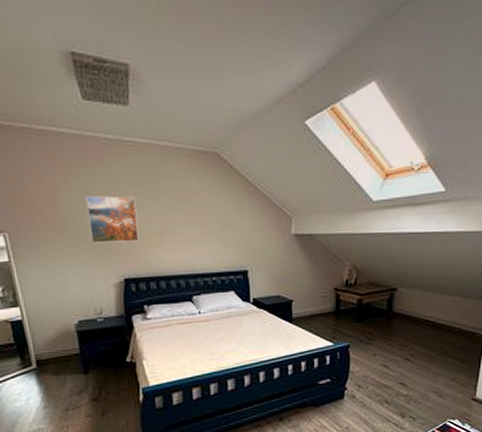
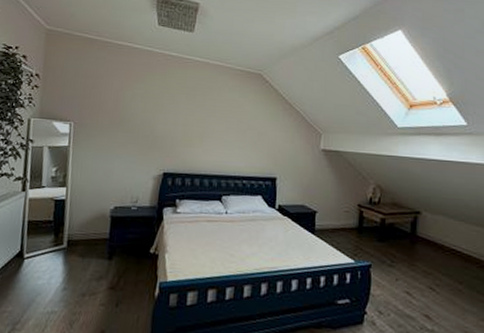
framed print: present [85,195,139,243] -> none [142,98,186,141]

